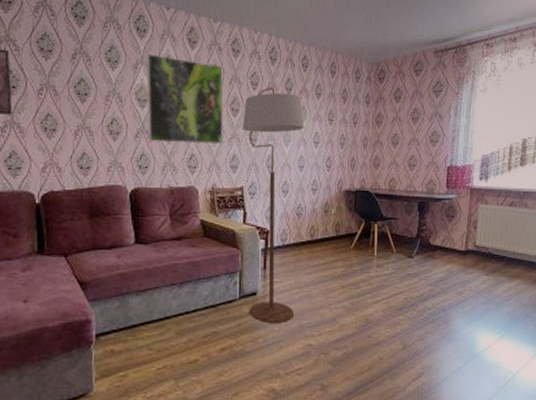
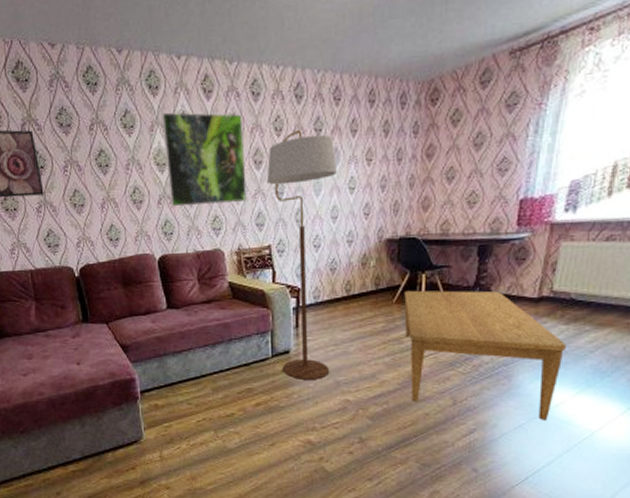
coffee table: none [360,238,489,364] -> present [404,290,566,420]

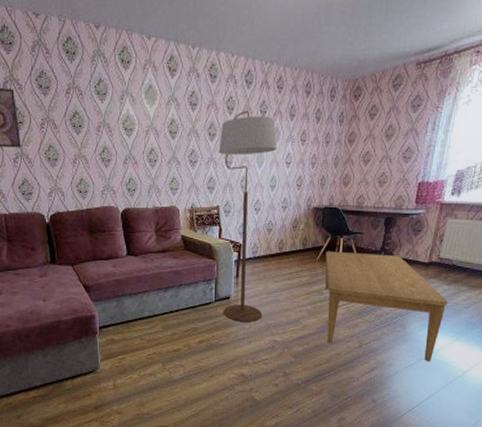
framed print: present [162,112,247,207] -> none [131,84,201,168]

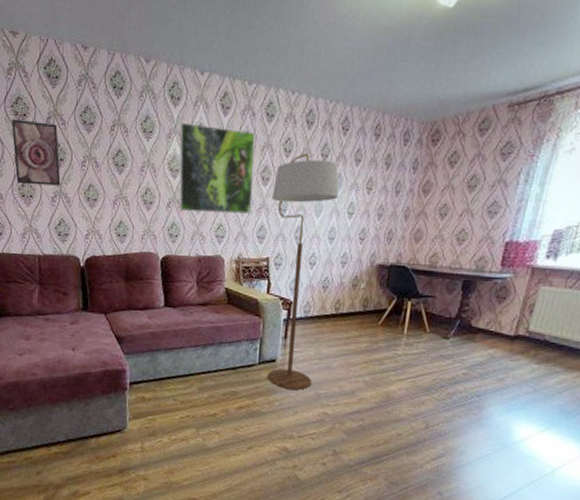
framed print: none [131,84,201,168] -> present [179,122,256,214]
coffee table: present [325,251,448,362] -> none [387,315,537,453]

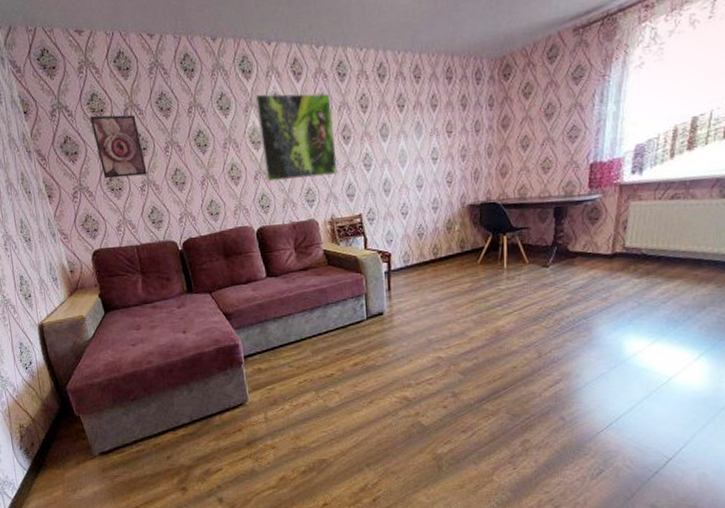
floor lamp: present [267,153,339,390] -> none [355,106,422,339]

